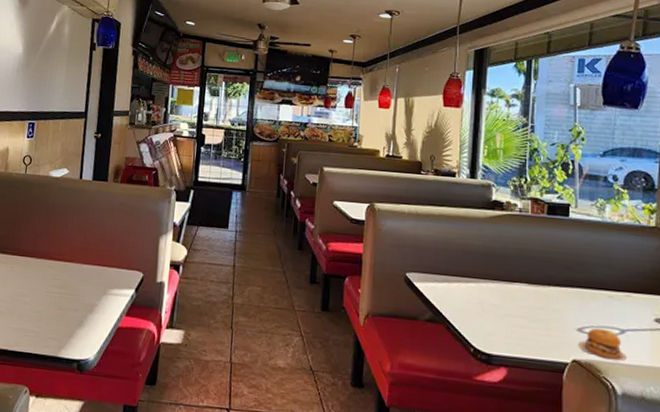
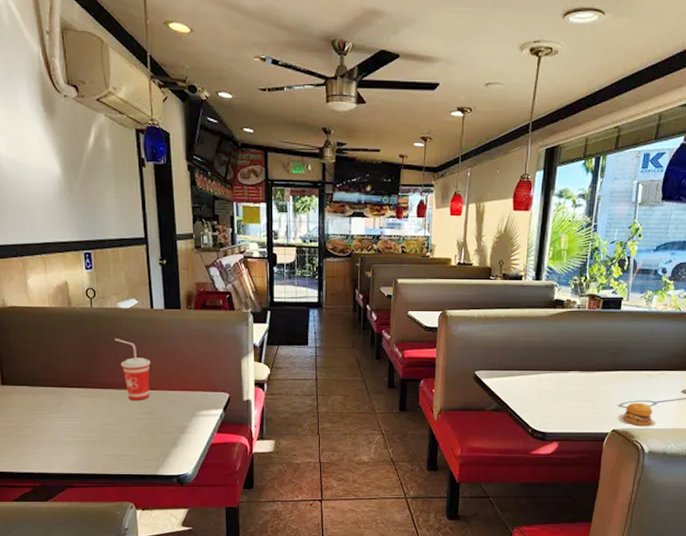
beverage cup: none [40,205,71,272] -> present [114,338,151,400]

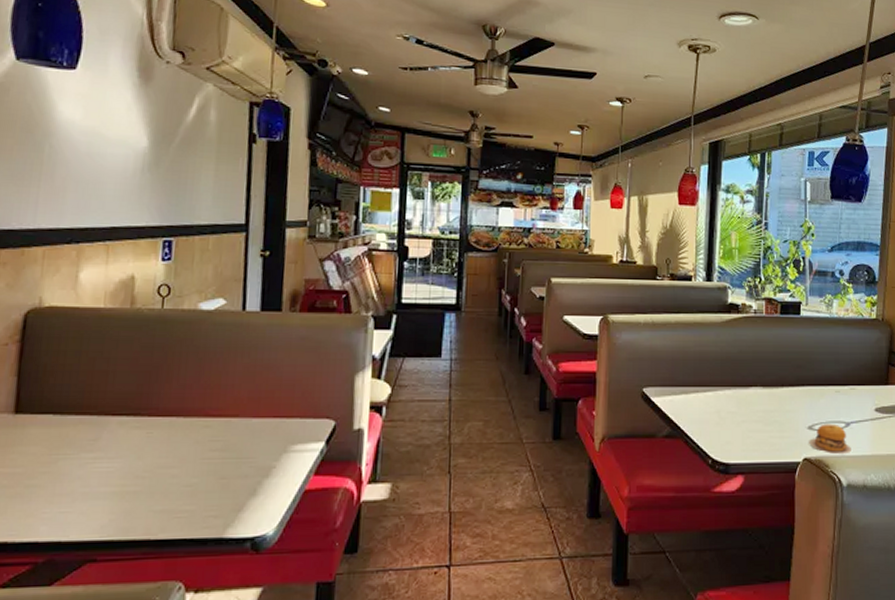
beverage cup: present [114,338,151,400] -> none [187,348,234,432]

